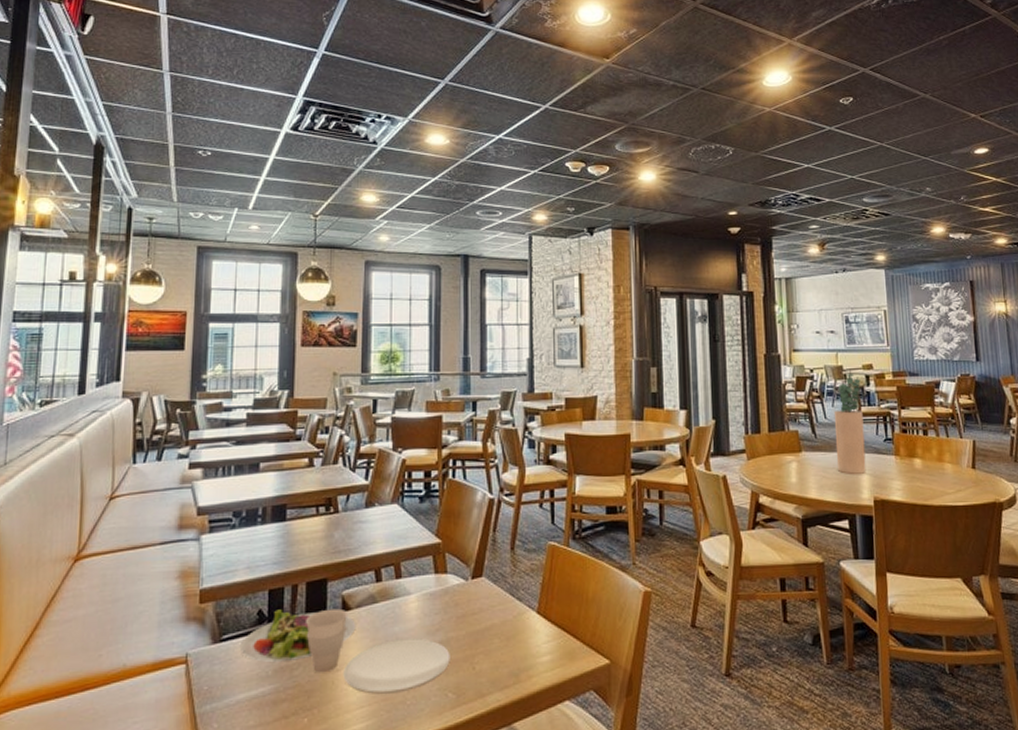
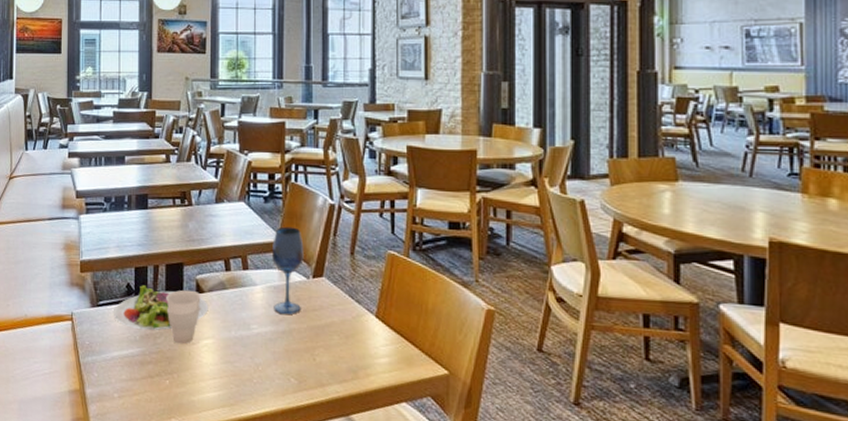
plate: present [343,638,450,694] -> none [198,324,293,371]
wineglass: none [428,526,462,623] -> present [272,226,304,315]
vase: present [833,368,866,474] -> none [722,90,761,211]

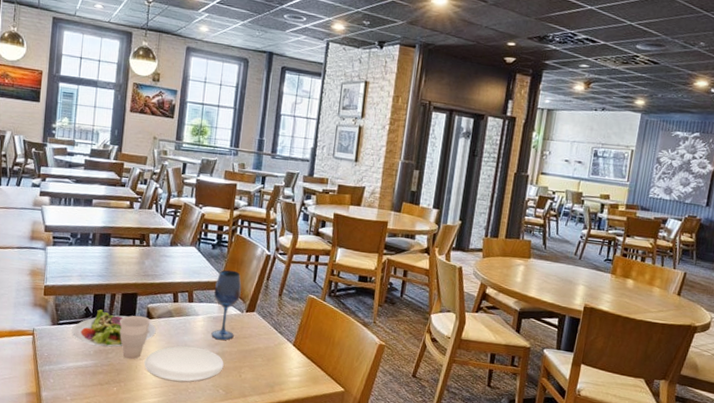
plate: none [198,324,293,371] -> present [144,346,224,383]

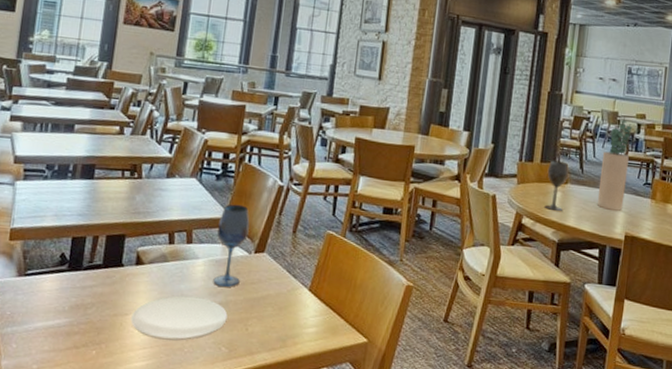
salad plate: present [72,309,156,347] -> none [42,255,147,301]
cup: present [120,315,151,360] -> none [102,261,141,315]
wine glass: none [507,236,532,283] -> present [544,160,569,211]
vase: none [558,196,596,284] -> present [597,115,633,211]

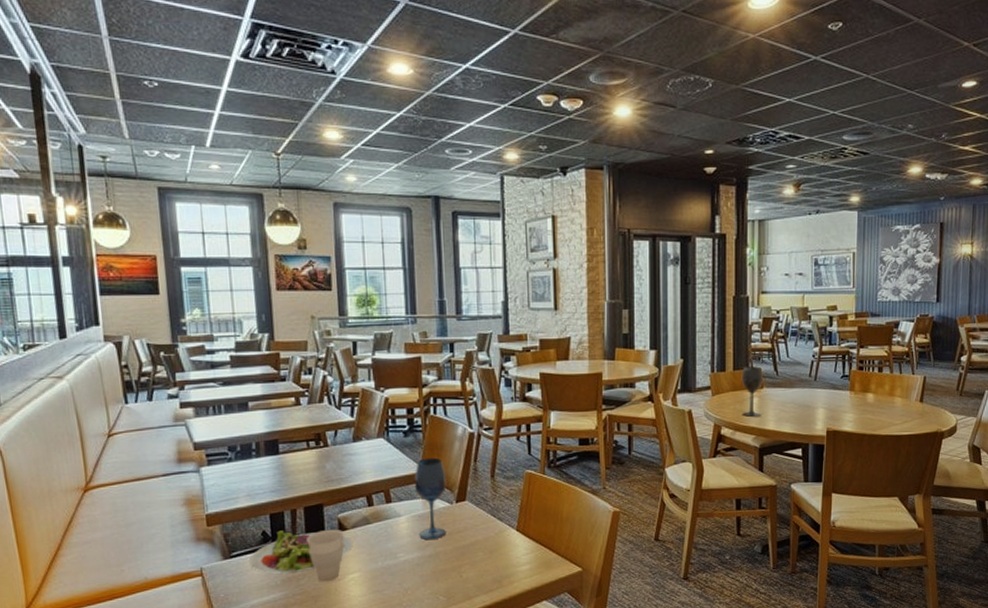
salad plate: none [42,255,147,301] -> present [249,530,353,574]
cup: none [102,261,141,315] -> present [307,529,345,582]
plate: present [130,296,228,341] -> none [344,553,440,598]
vase: present [597,115,633,211] -> none [795,310,824,408]

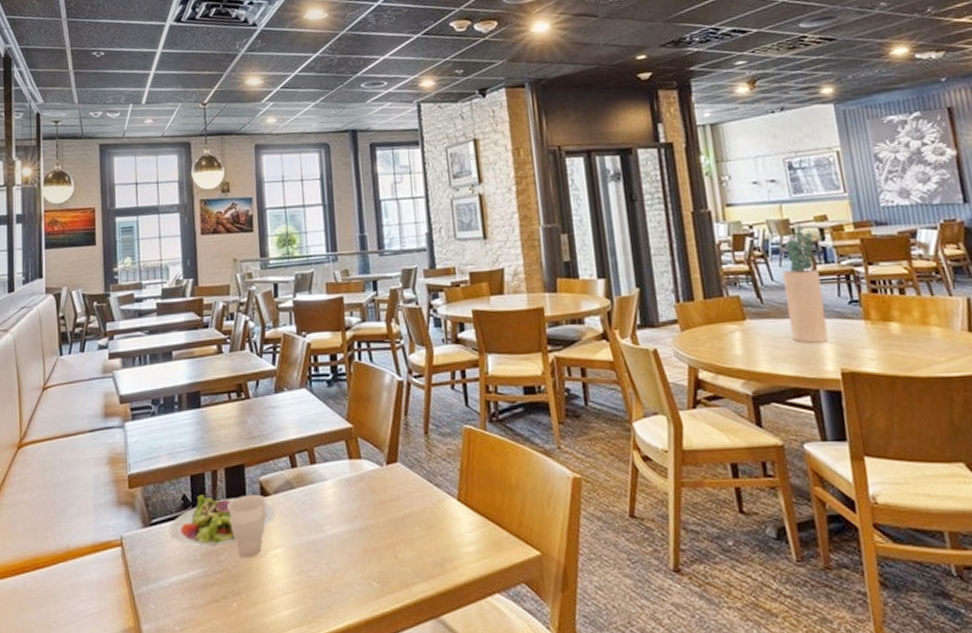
wineglass: present [415,457,447,540] -> none [340,410,377,510]
wine glass: present [741,366,763,417] -> none [715,293,748,356]
vase: none [795,310,824,408] -> present [782,221,829,344]

